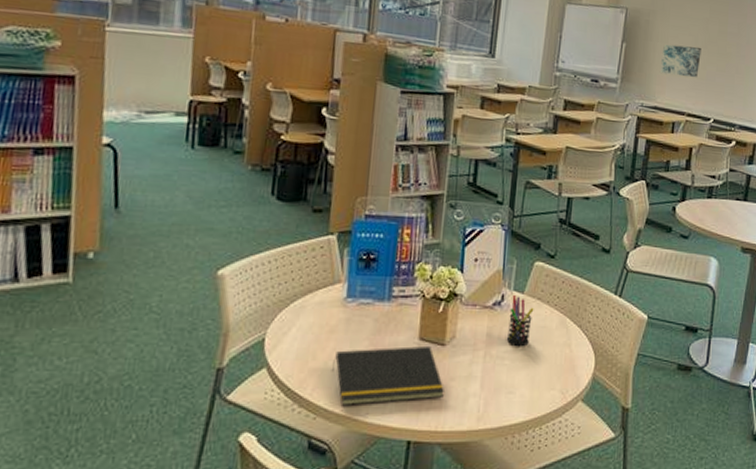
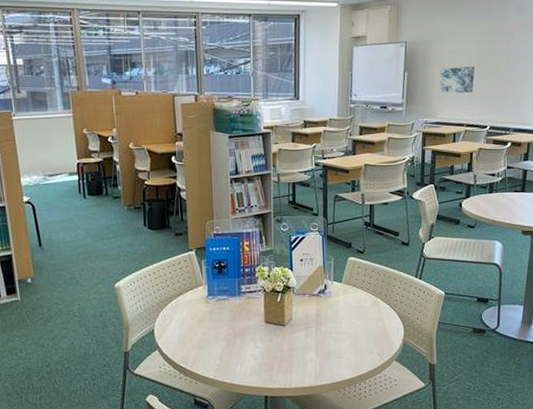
notepad: present [332,345,446,405] -> none [204,326,289,373]
pen holder: present [506,294,534,347] -> none [331,284,351,323]

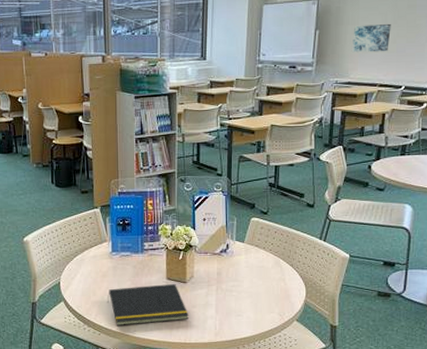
notepad: none [204,326,289,373] -> present [108,283,190,325]

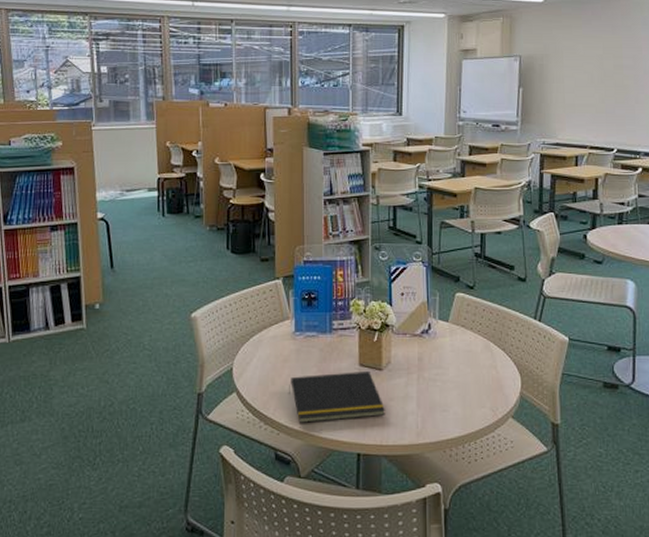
wall art: present [351,23,391,53] -> none [558,83,598,113]

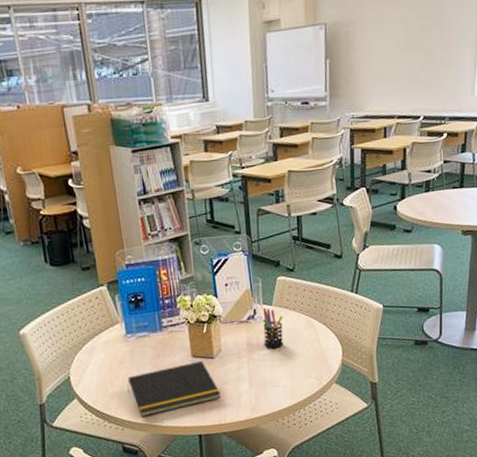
pen holder: none [436,323,459,370] -> present [262,307,283,350]

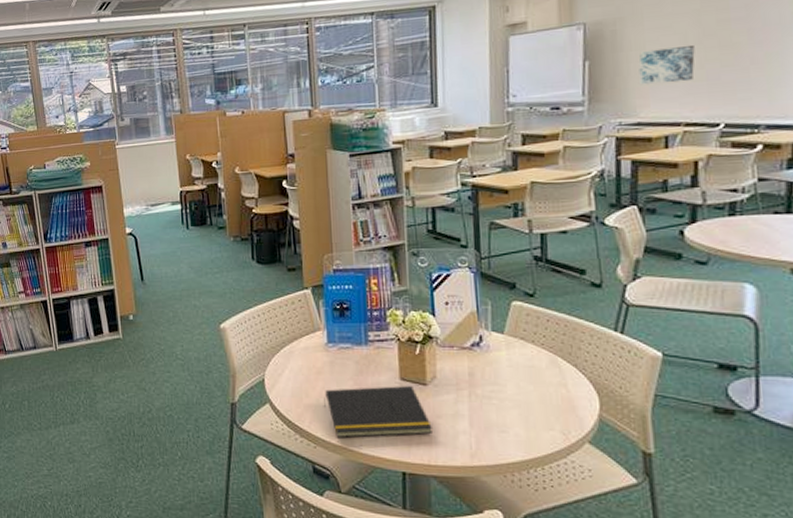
pen holder: present [262,307,283,350] -> none [490,335,518,387]
wall art: none [365,47,404,83] -> present [638,44,695,85]

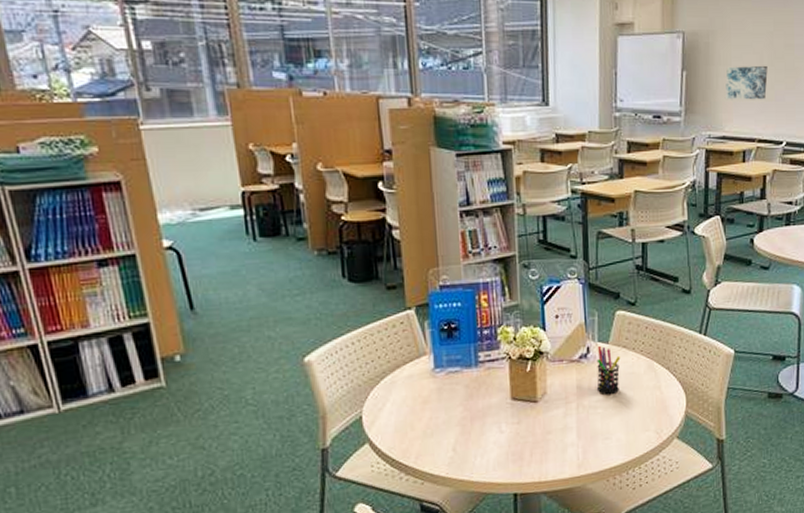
notepad: present [324,385,434,438] -> none [431,404,544,469]
pen holder: none [490,335,518,387] -> present [596,345,621,395]

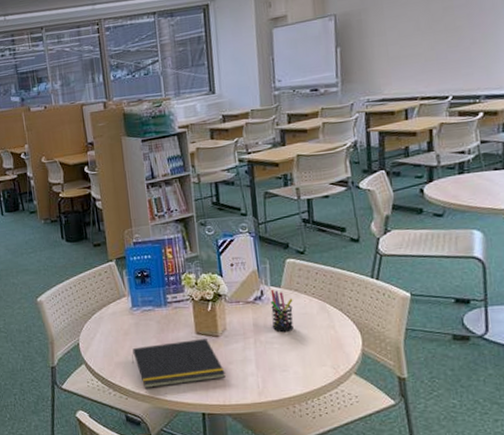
notepad: none [431,404,544,469] -> present [132,338,227,388]
wall art: present [724,65,768,100] -> none [381,29,427,67]

